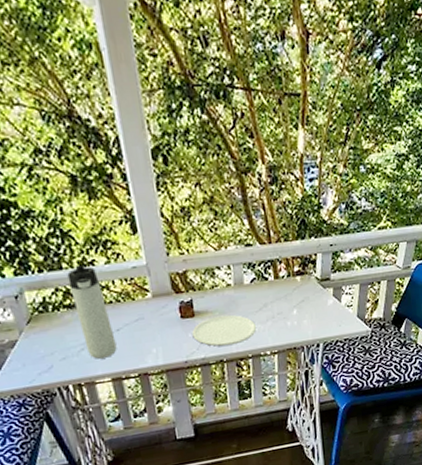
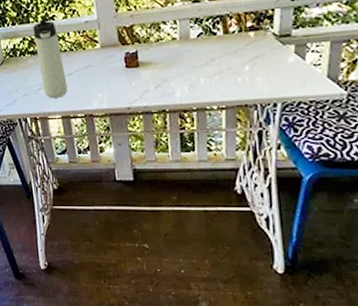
plate: present [192,314,257,347] -> none [136,67,203,97]

